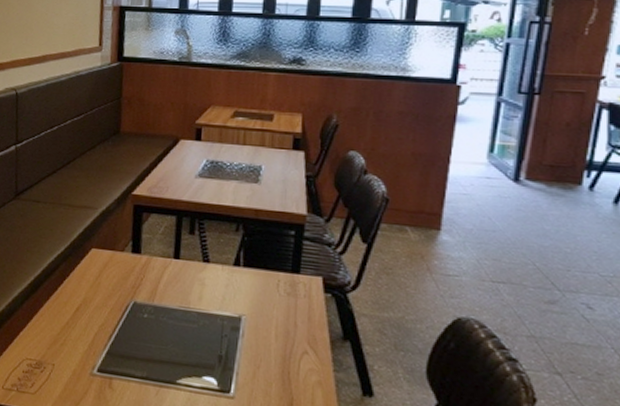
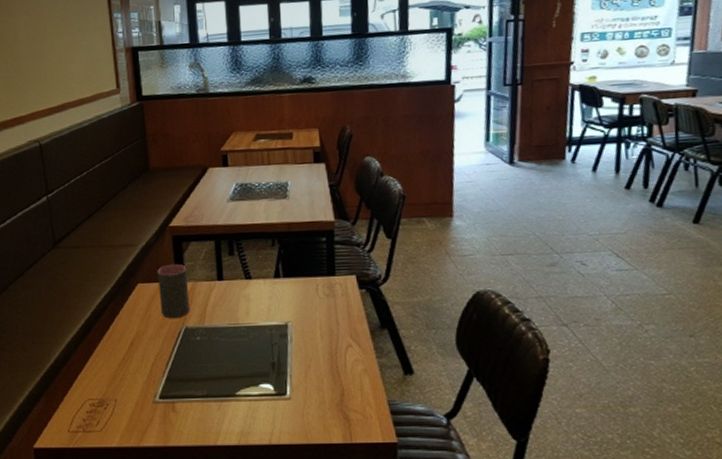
cup: none [111,233,144,291] -> present [157,263,190,319]

